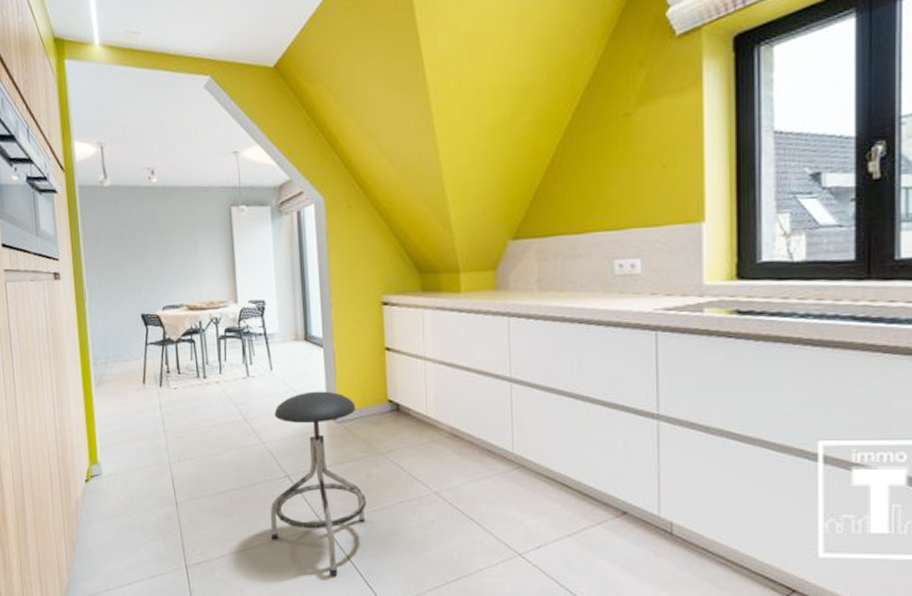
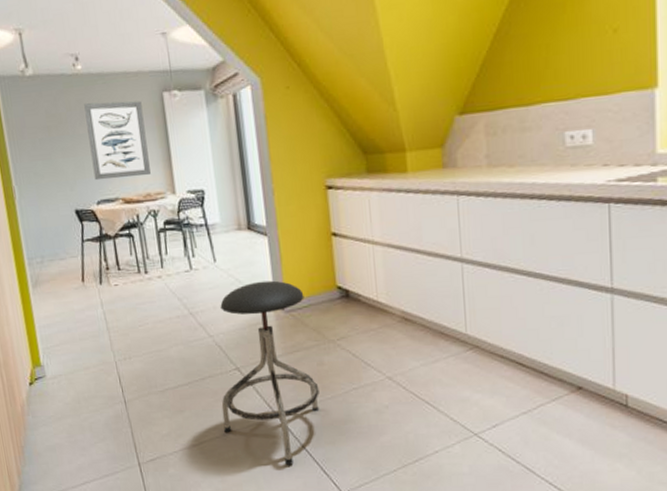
wall art: none [157,213,215,287] -> present [84,100,151,181]

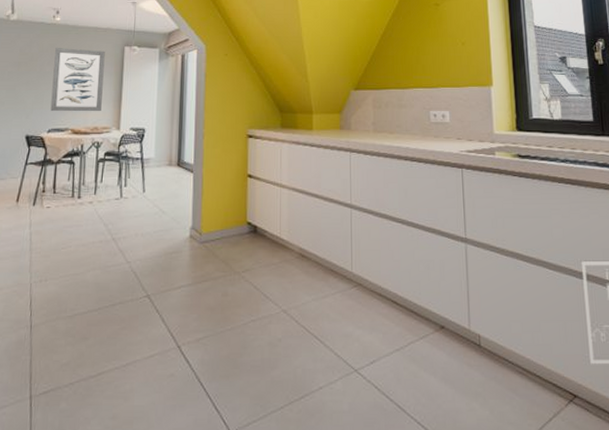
stool: present [220,280,320,465] -> none [125,213,221,400]

